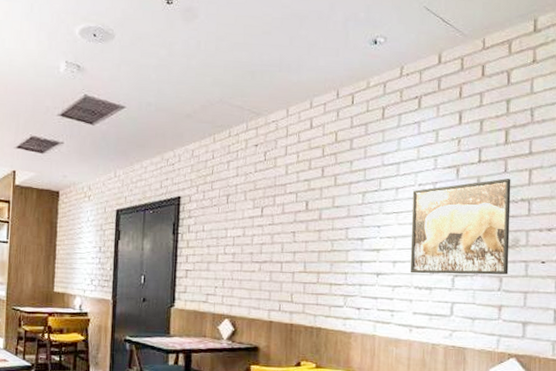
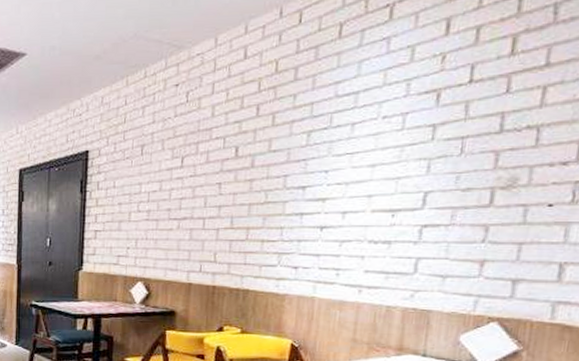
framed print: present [410,178,511,275] -> none [364,101,515,225]

